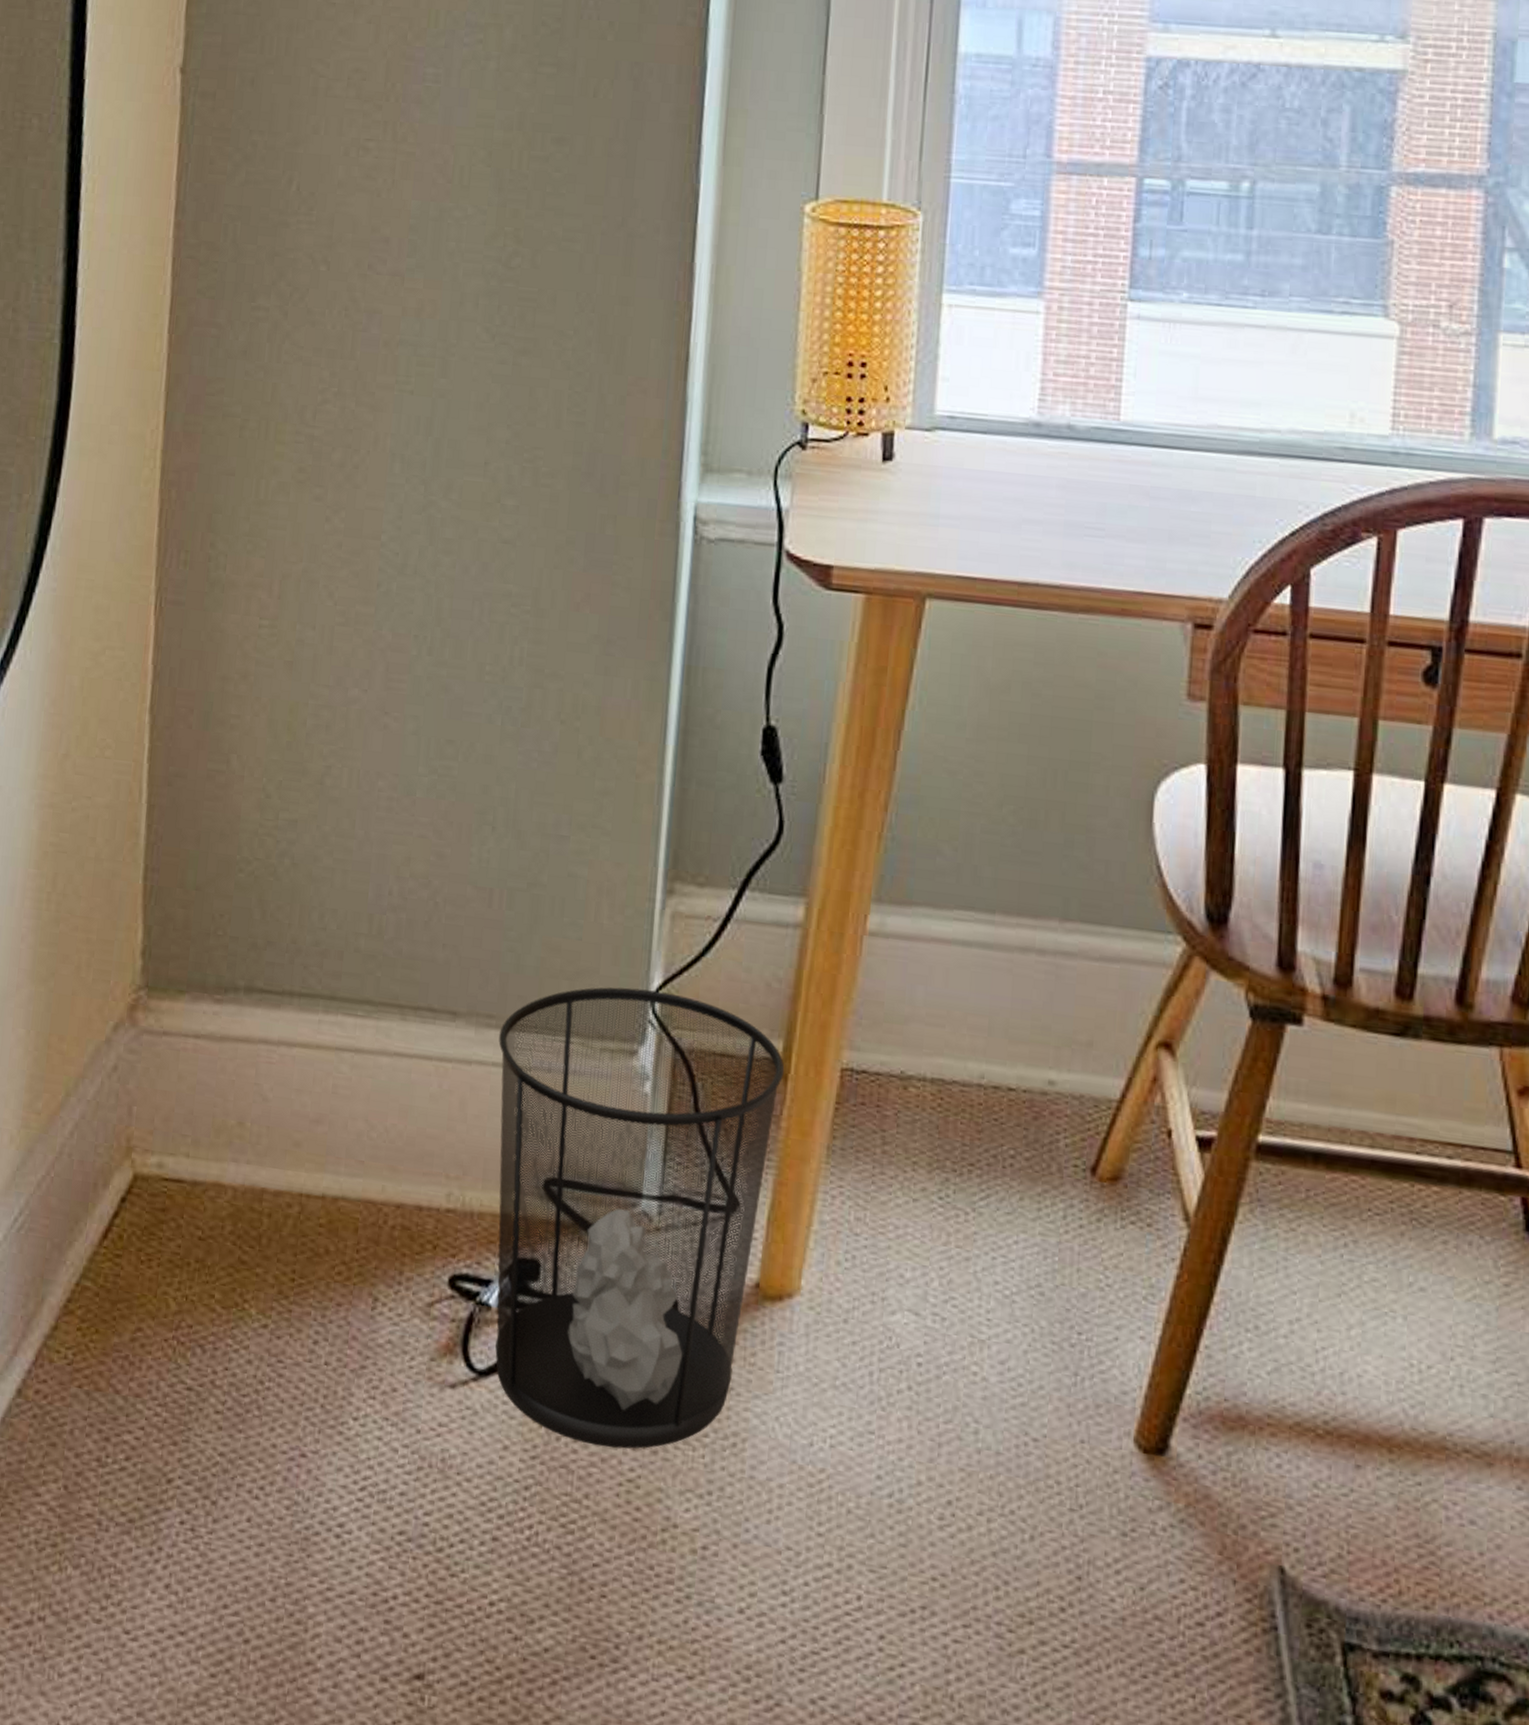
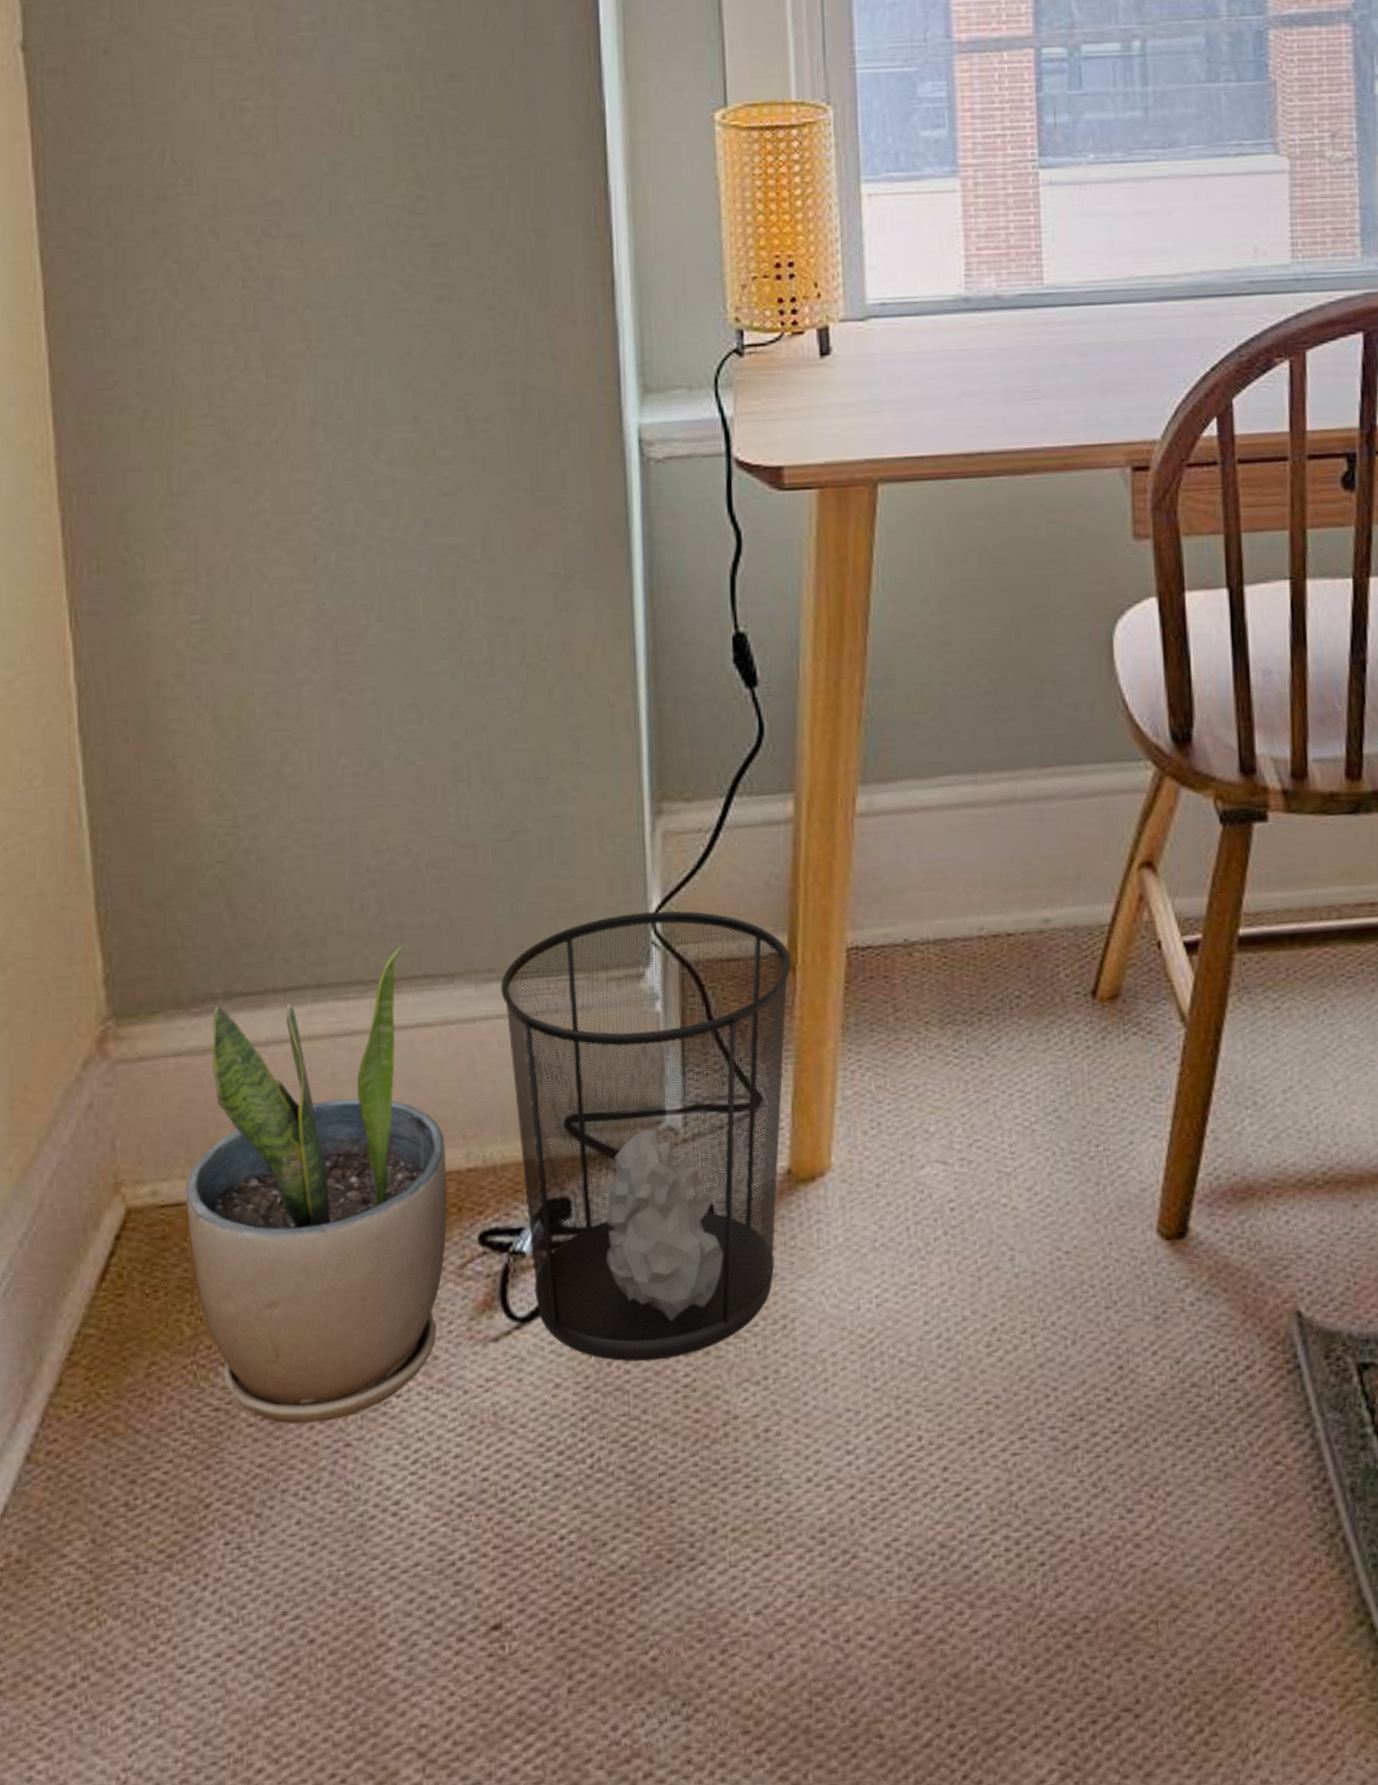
potted plant: none [186,974,429,1427] -> present [184,945,447,1424]

